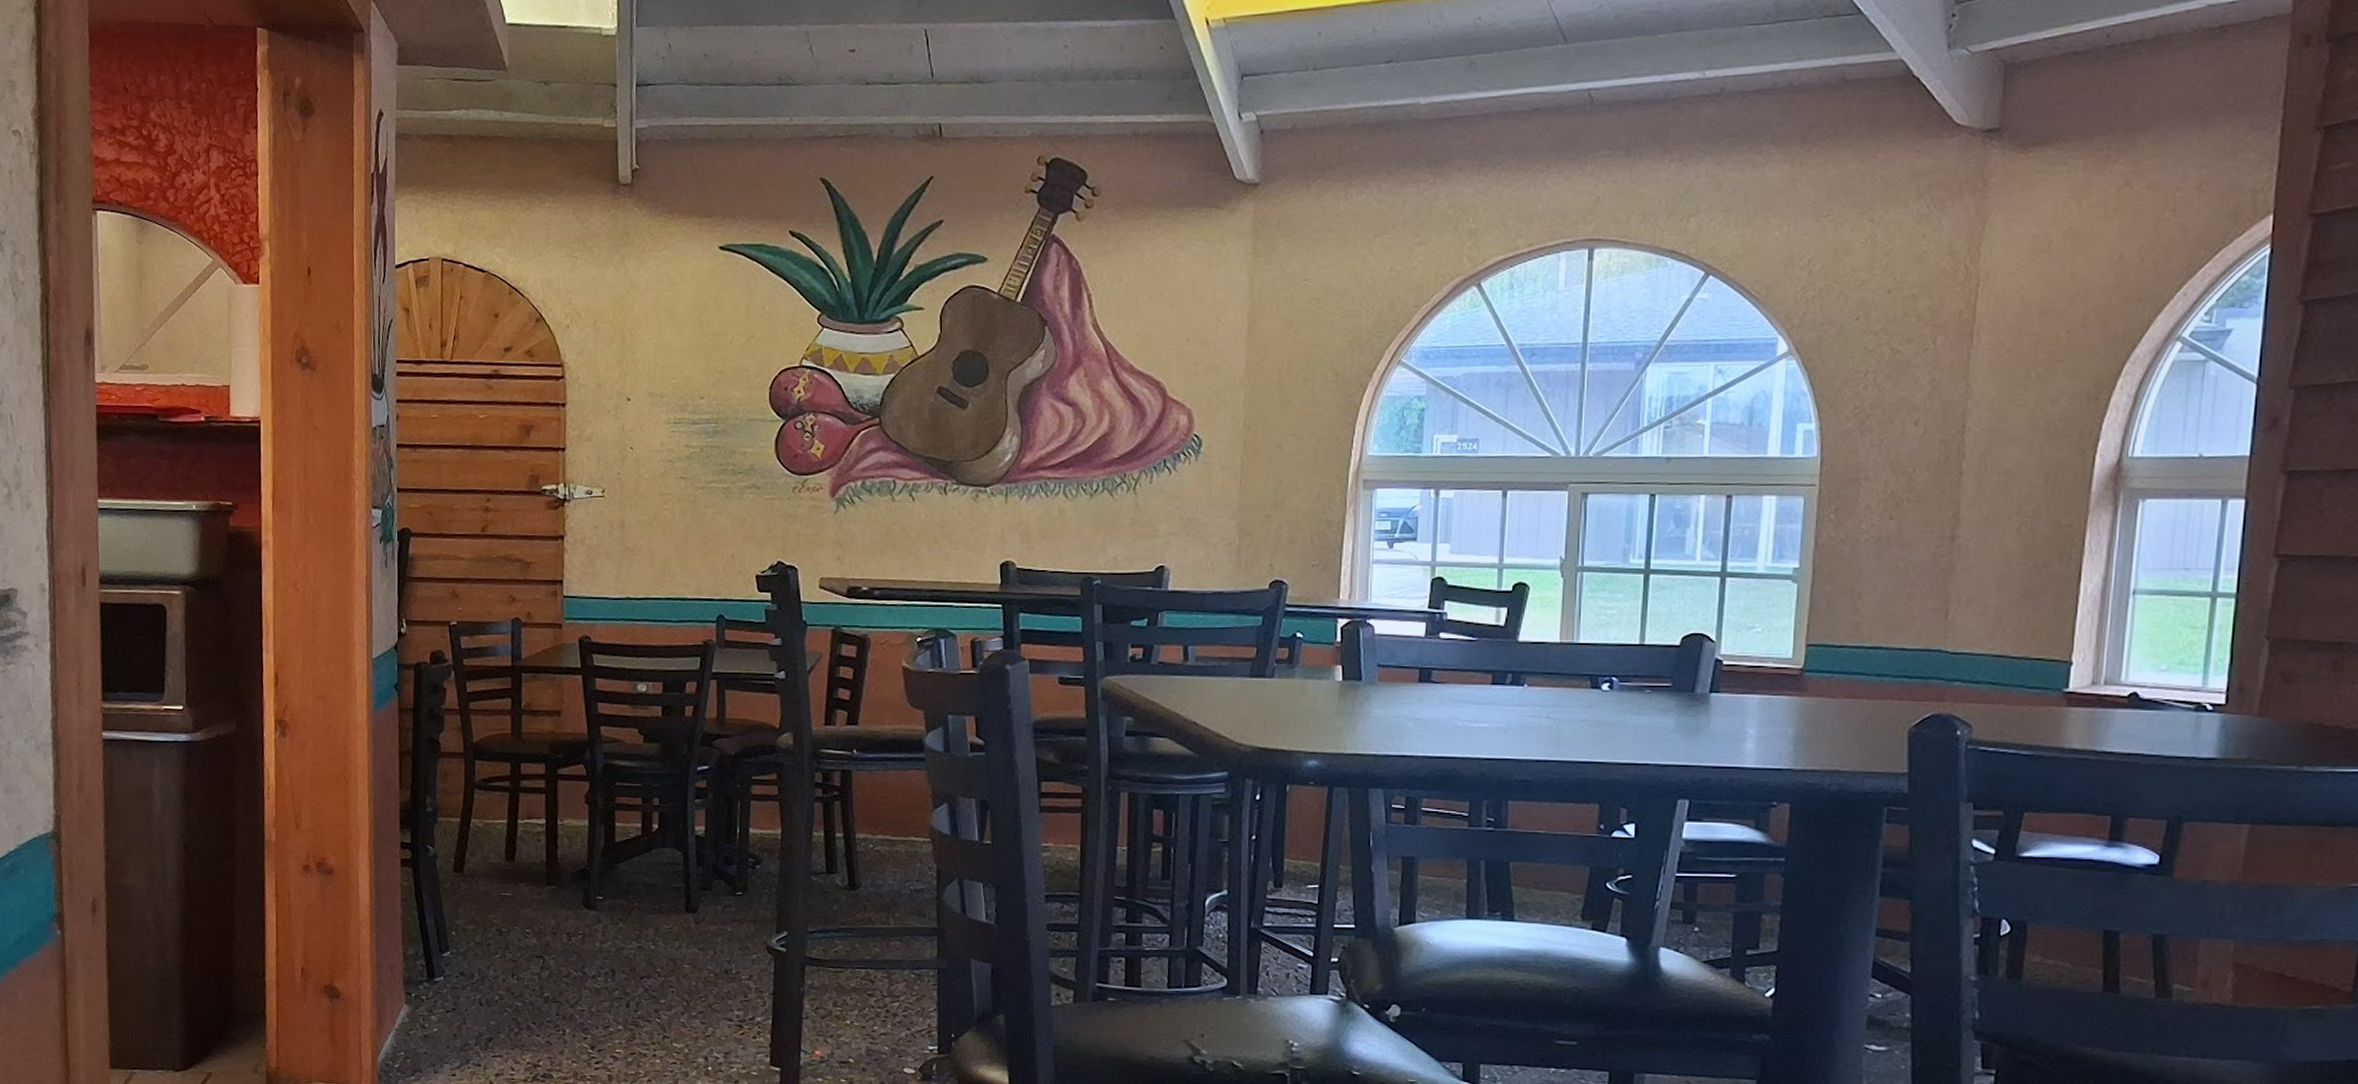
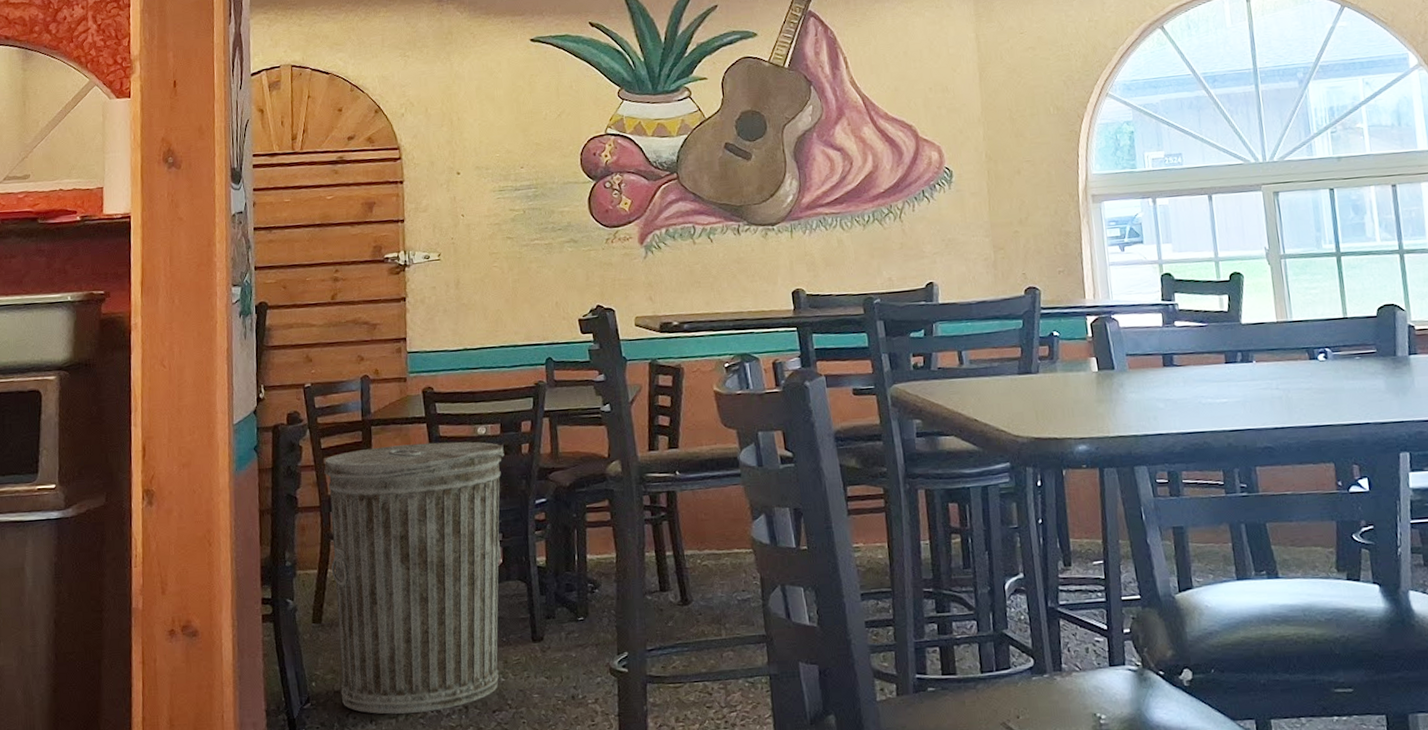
trash can: none [469,696,666,972] -> present [324,441,504,715]

